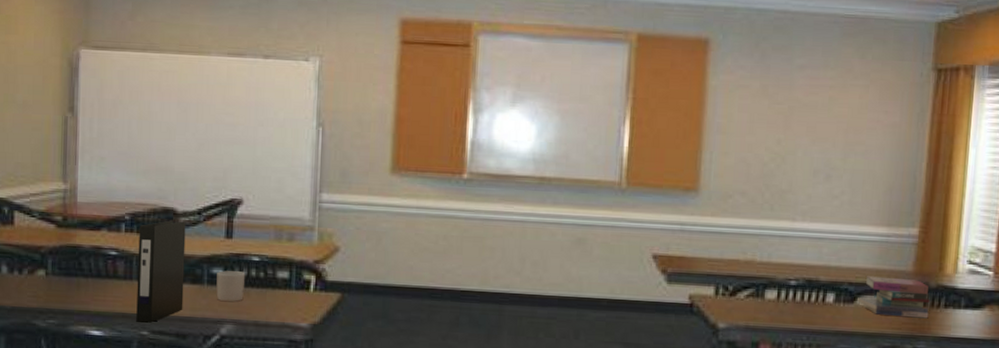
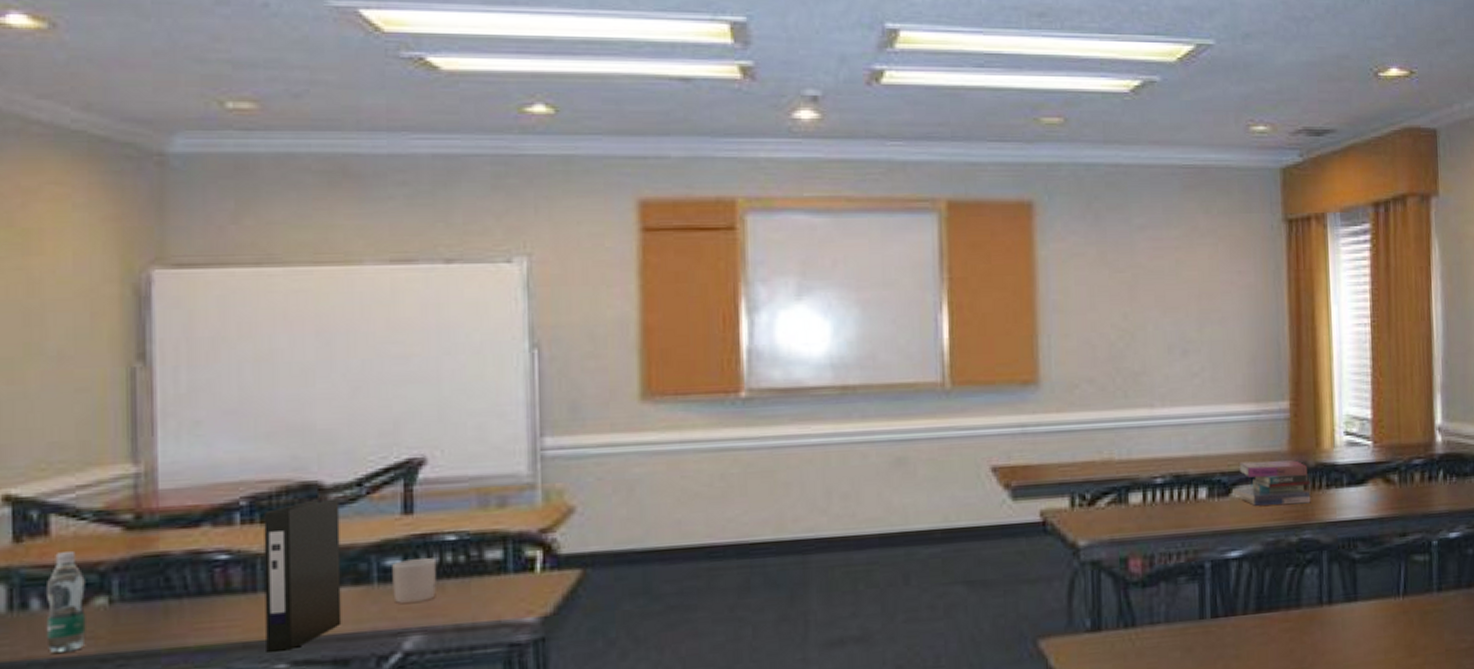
bottle: none [9,237,33,304] -> present [45,551,86,654]

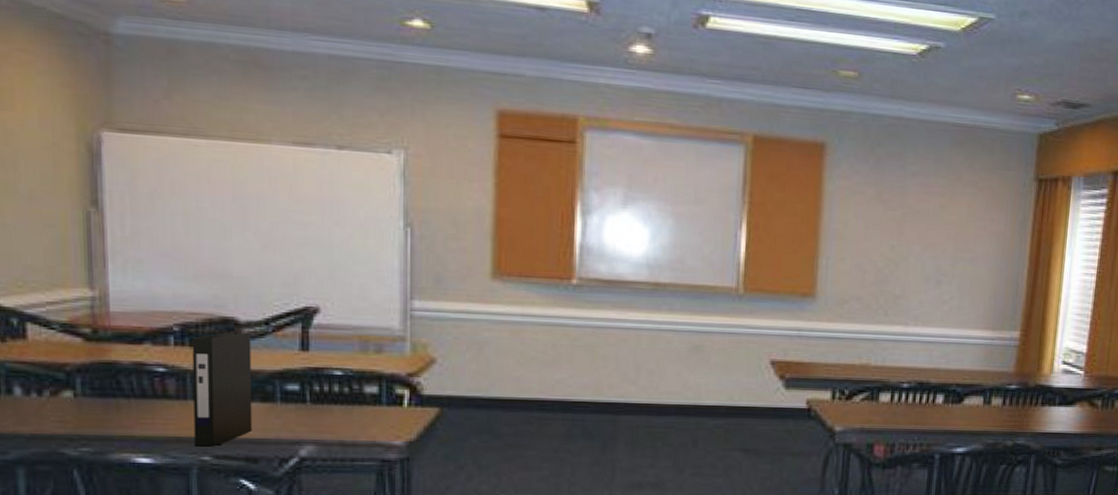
bottle: present [45,551,86,654] -> none [26,353,57,431]
mug: present [392,558,438,605] -> none [292,386,327,421]
books: present [1233,460,1311,506] -> none [964,377,1029,416]

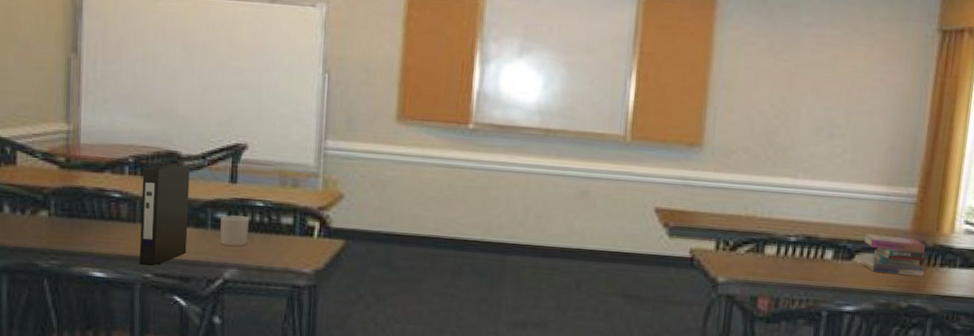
mug: none [292,386,327,421] -> present [220,215,250,247]
books: none [964,377,1029,416] -> present [855,234,927,277]

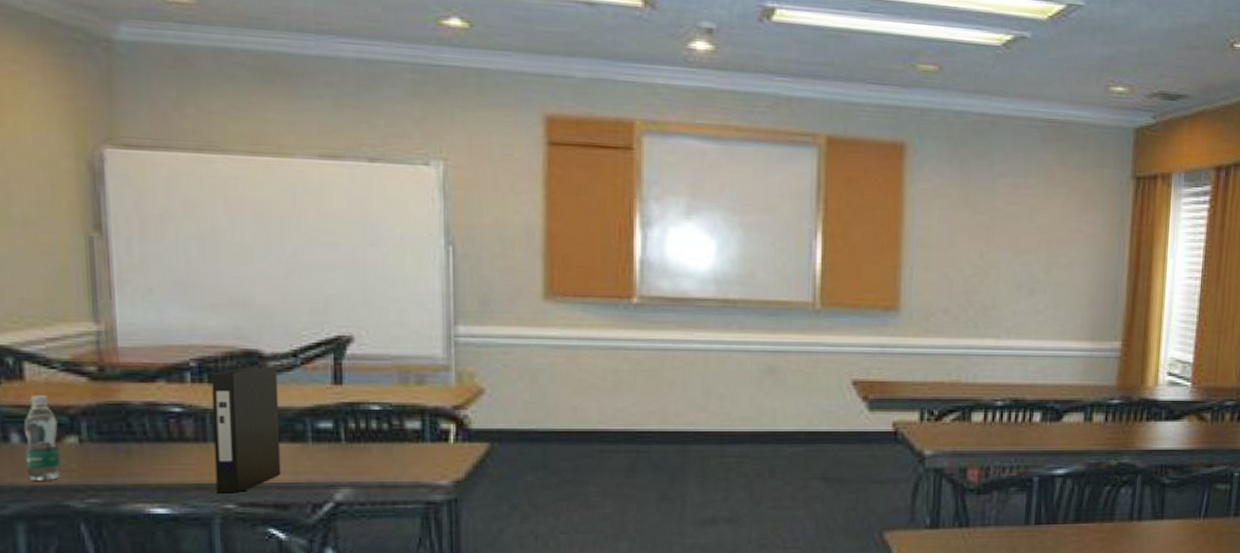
bottle: none [12,177,36,244] -> present [24,395,61,482]
mug: present [220,215,250,247] -> none [324,424,364,462]
books: present [855,234,927,277] -> none [1064,393,1133,433]

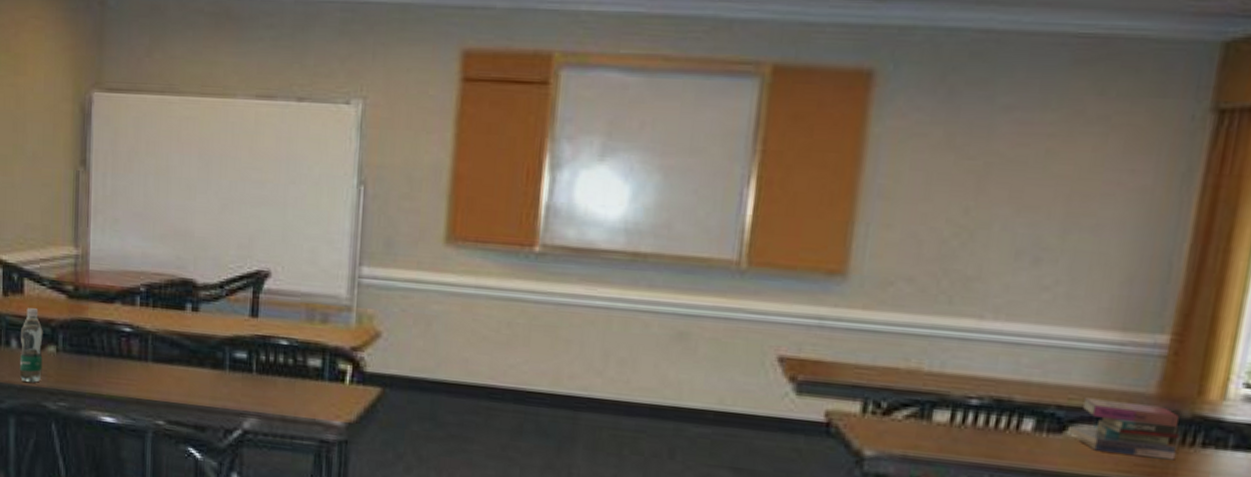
binder: present [211,365,281,494] -> none [151,294,207,412]
books: none [1064,393,1133,433] -> present [1068,397,1181,461]

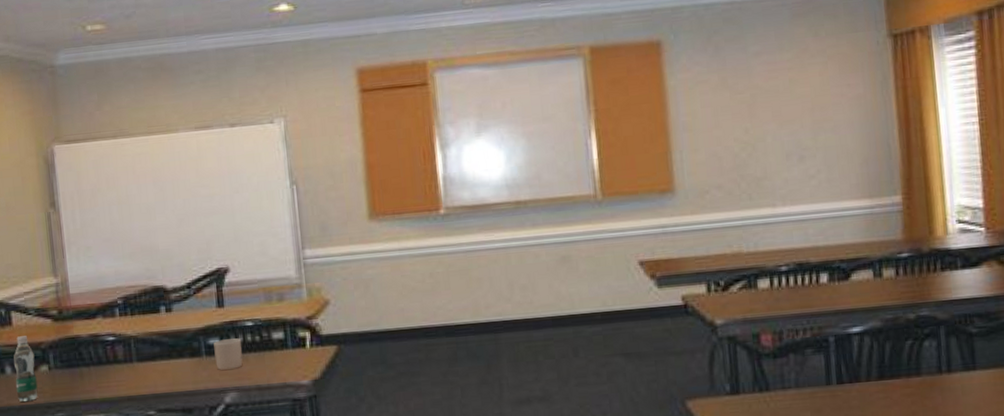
mug: none [239,355,272,393] -> present [214,338,243,371]
books: present [1068,397,1181,461] -> none [852,247,927,288]

